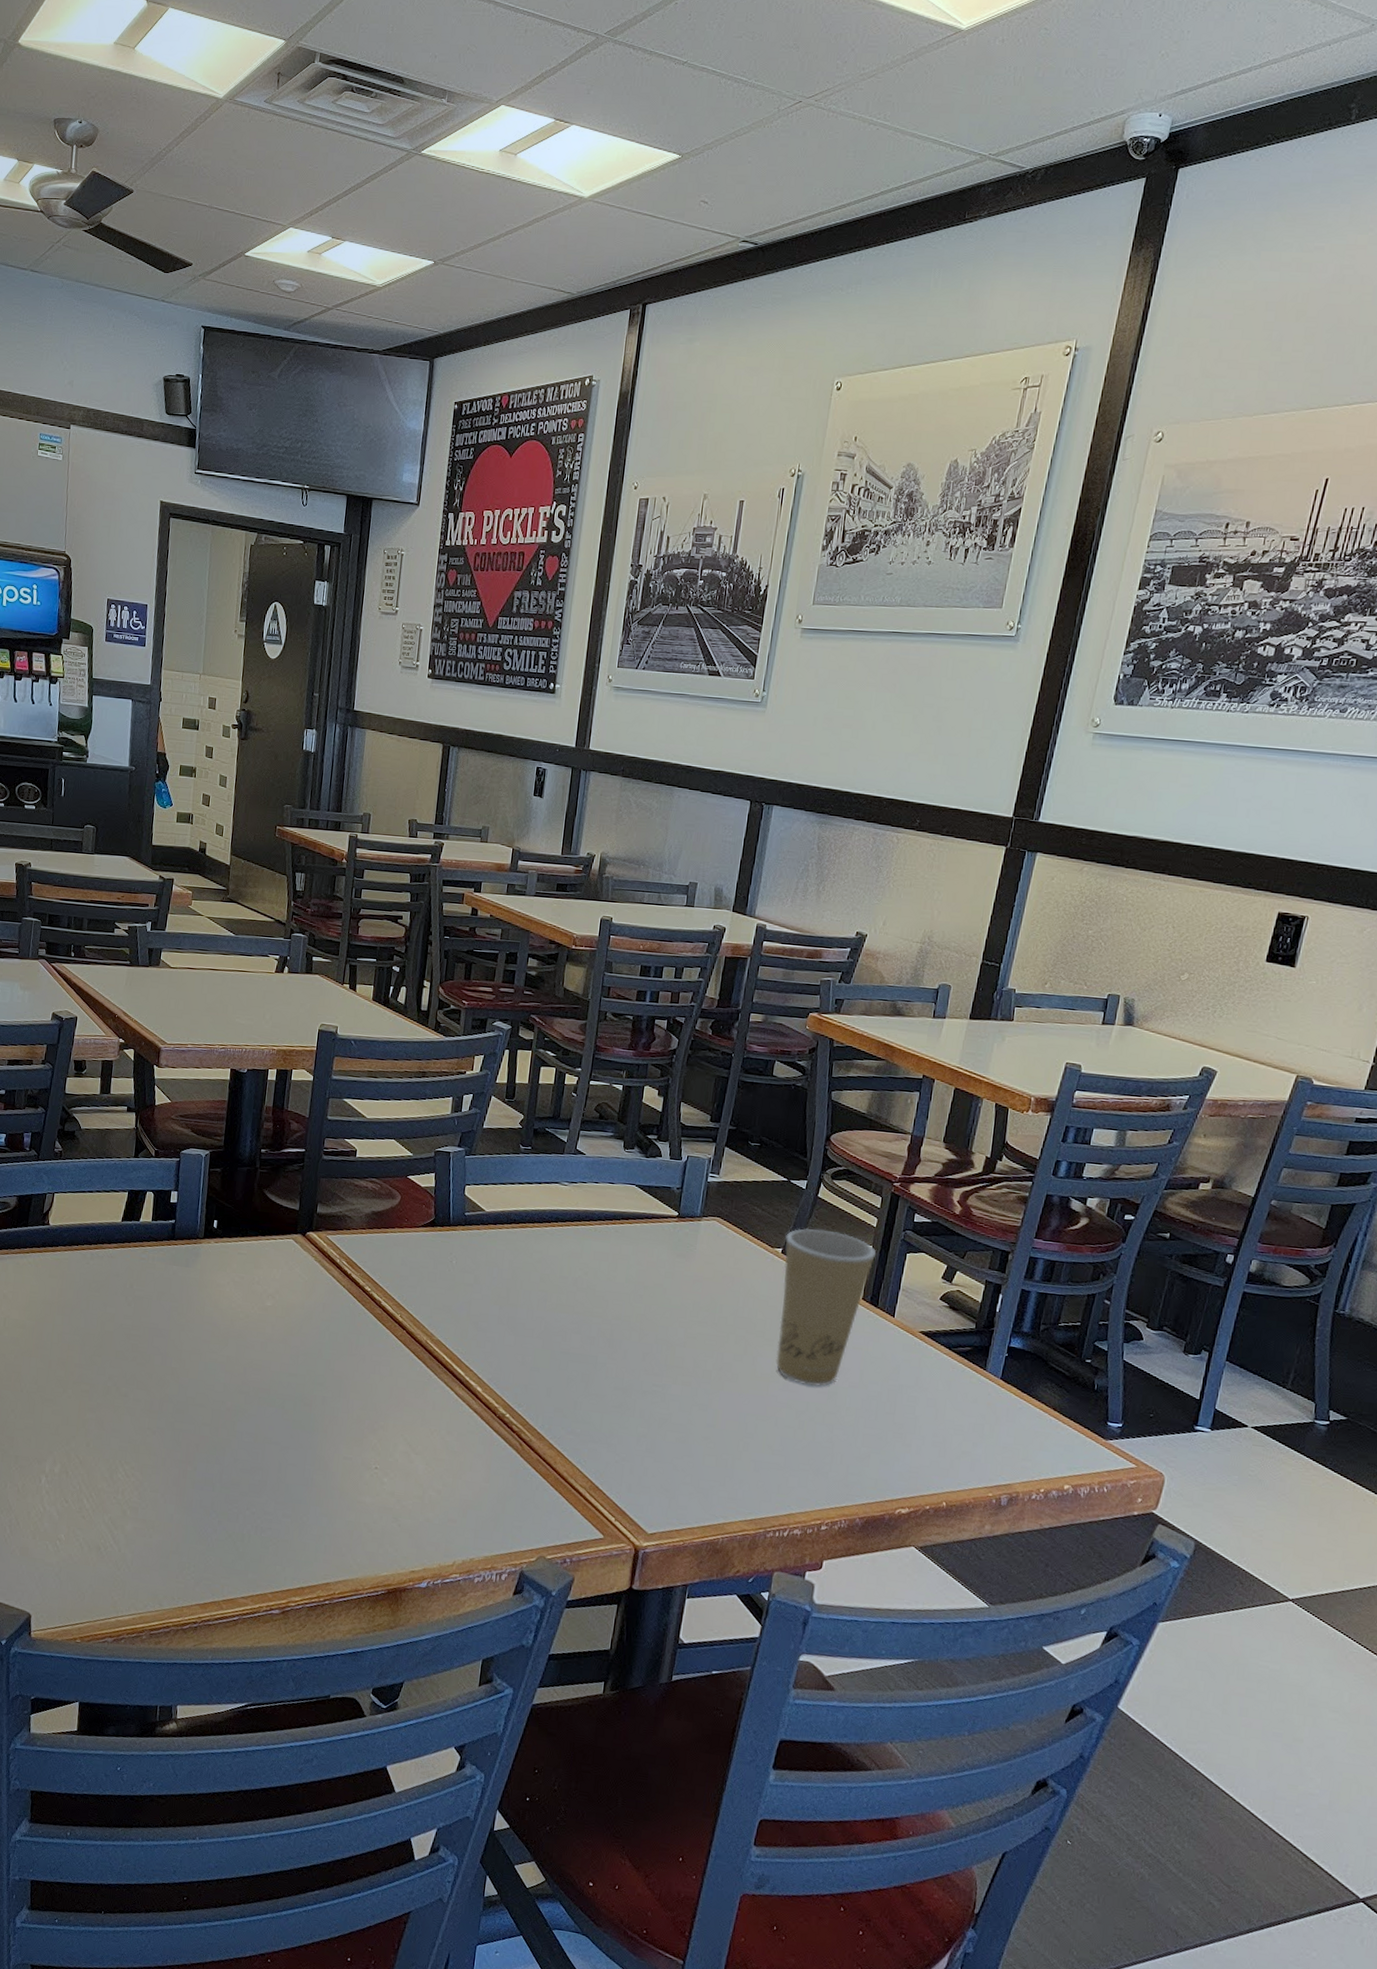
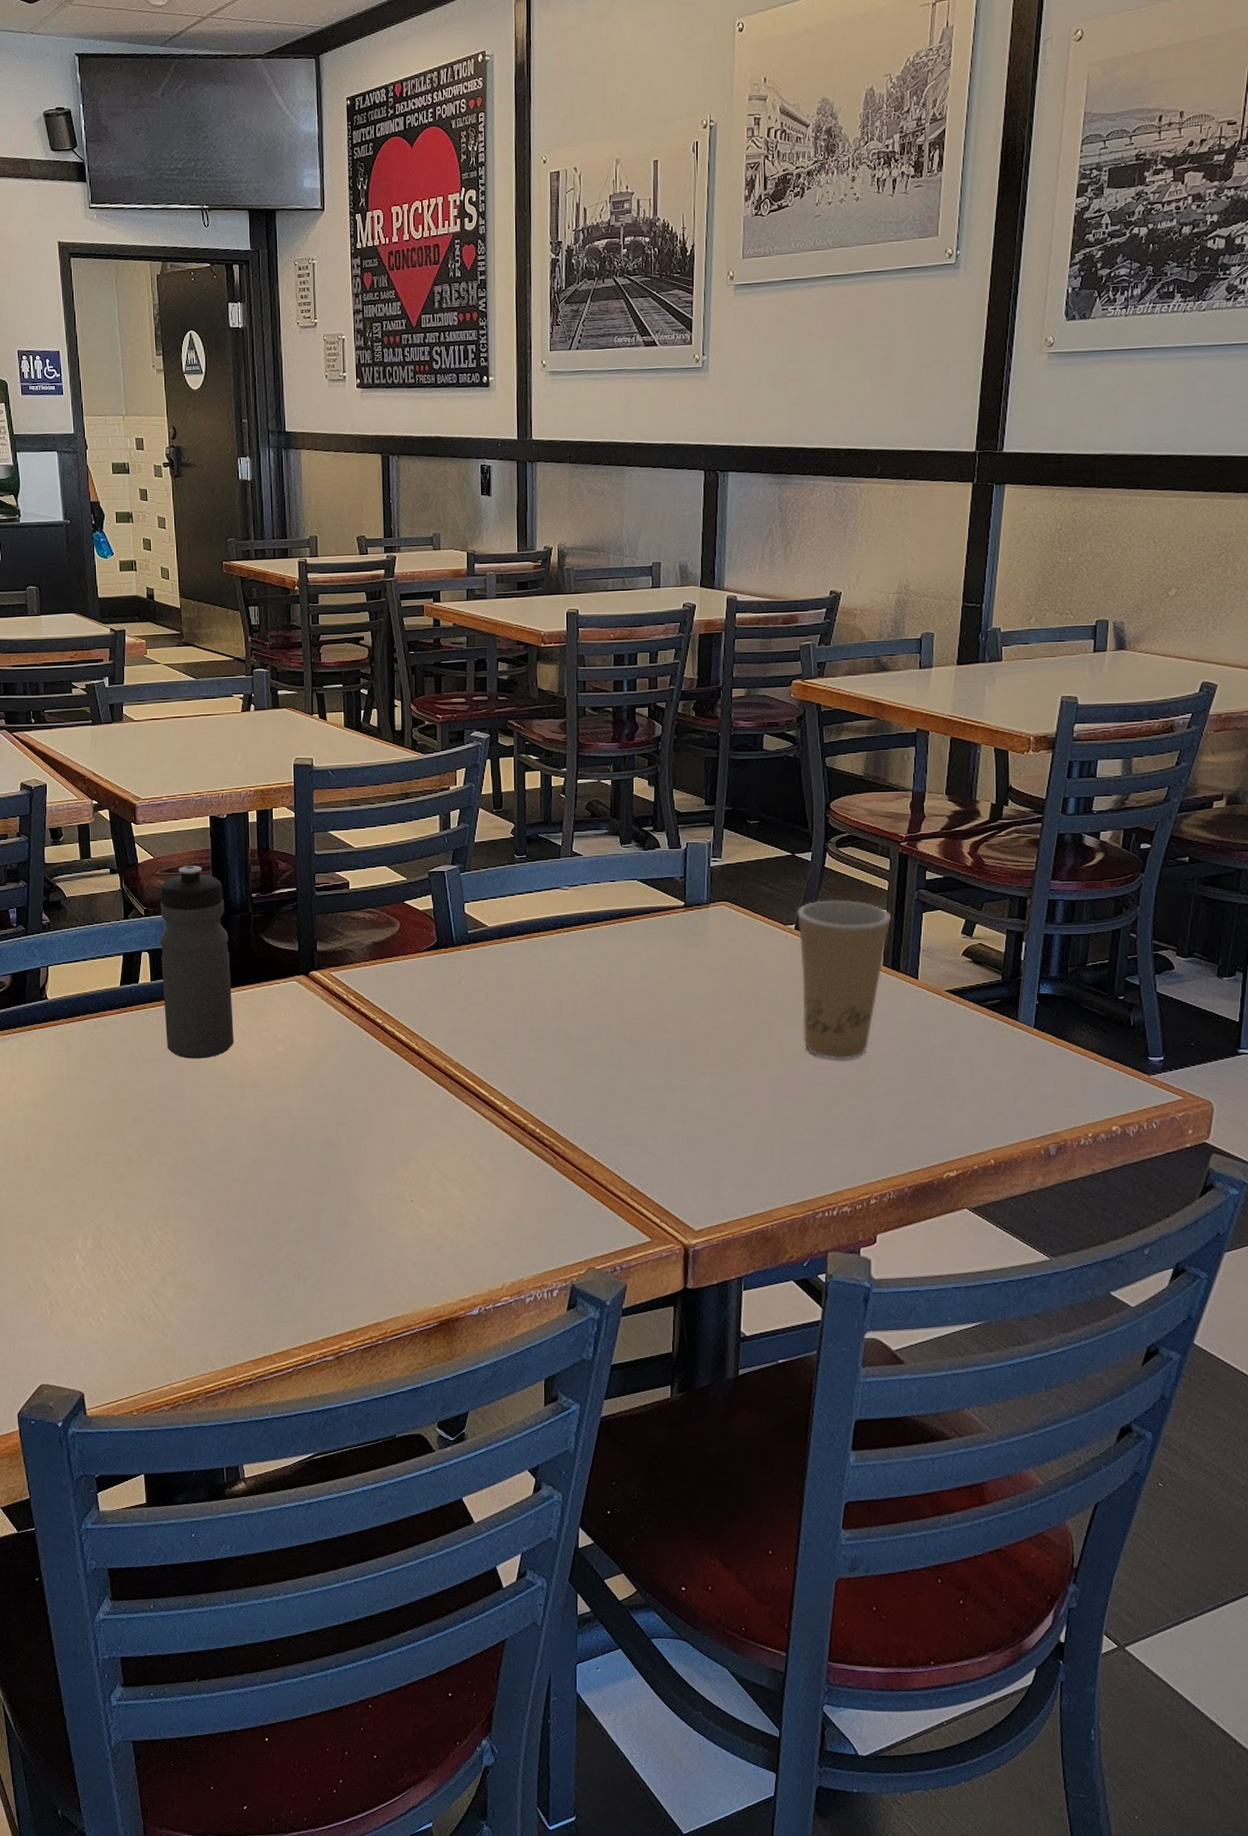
water bottle: none [159,1113,234,1303] -> present [159,866,234,1059]

